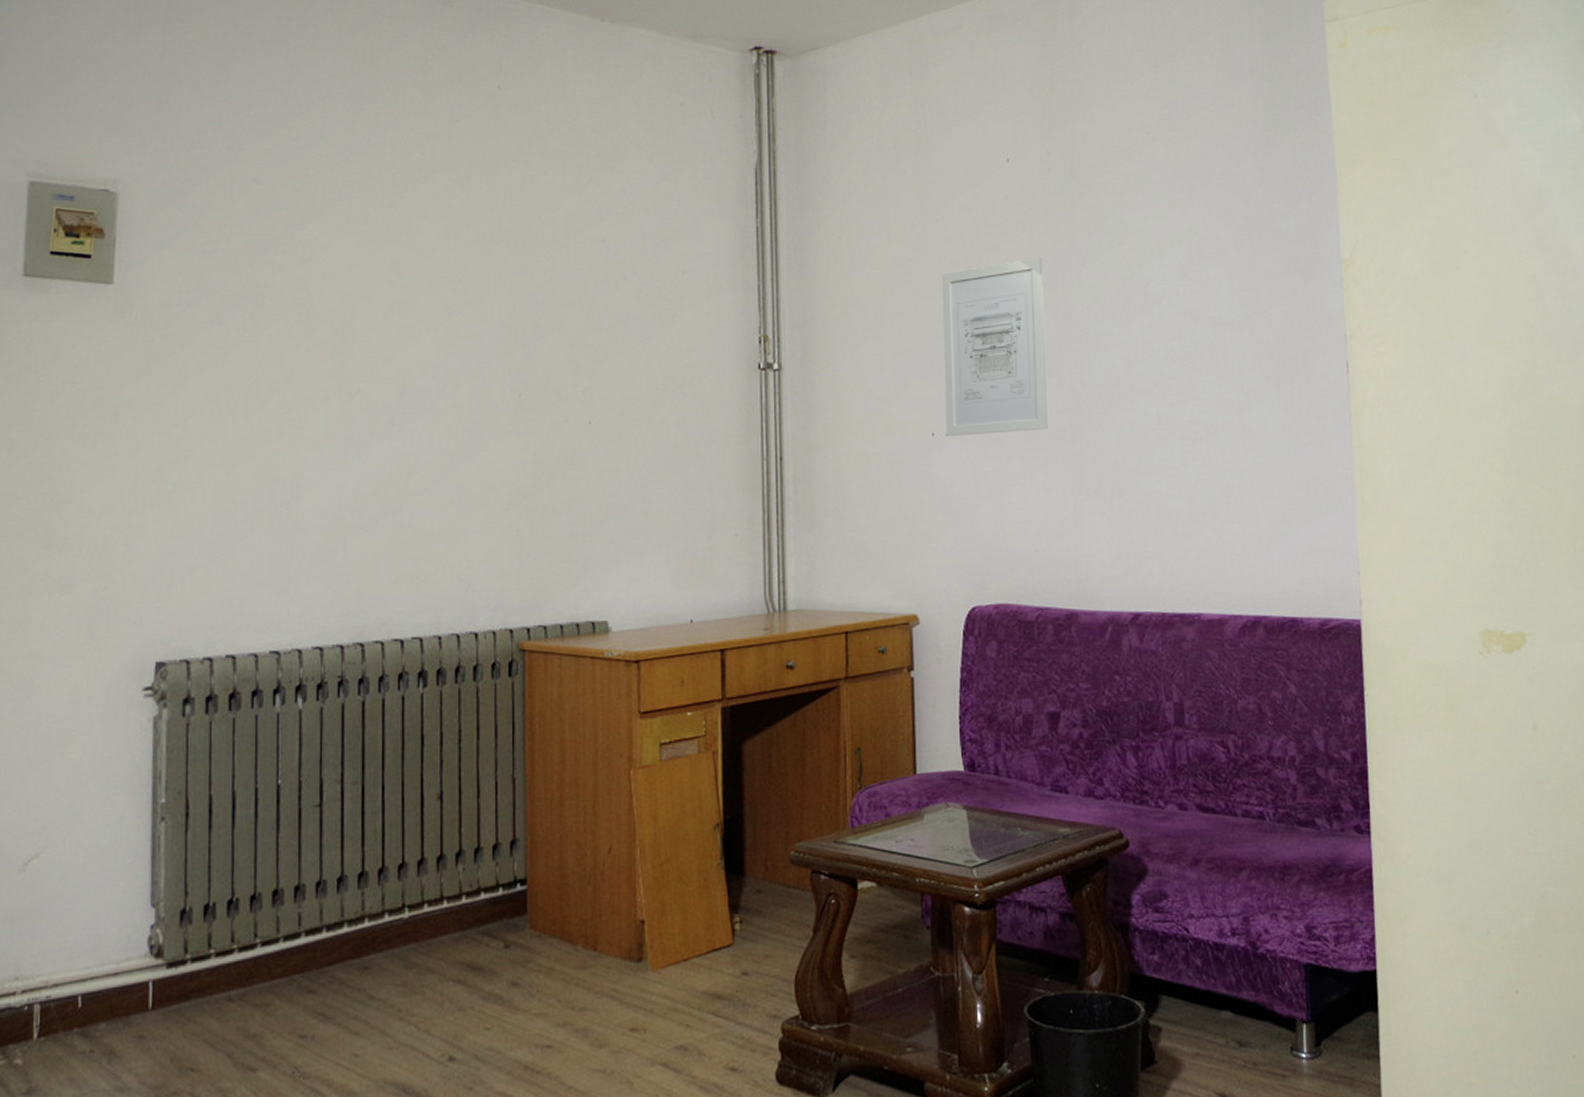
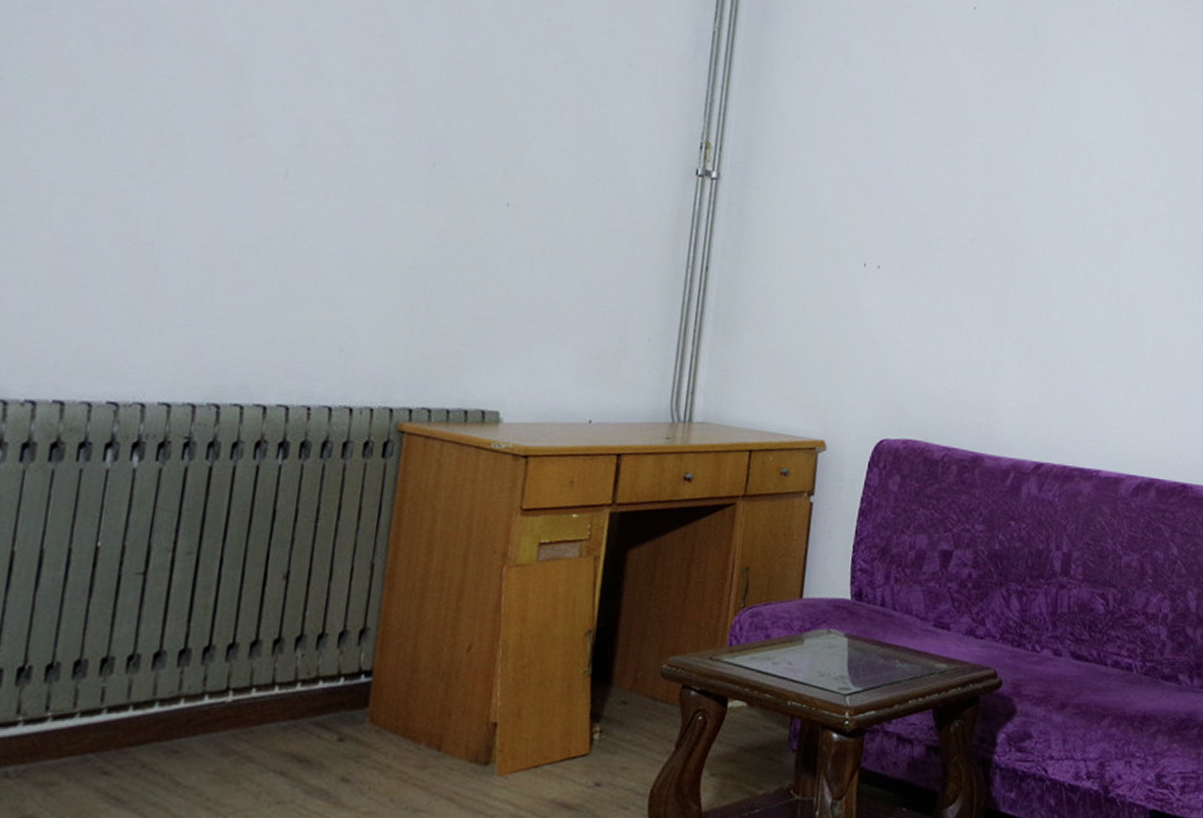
wall art: present [941,258,1048,436] -> none [878,107,995,276]

